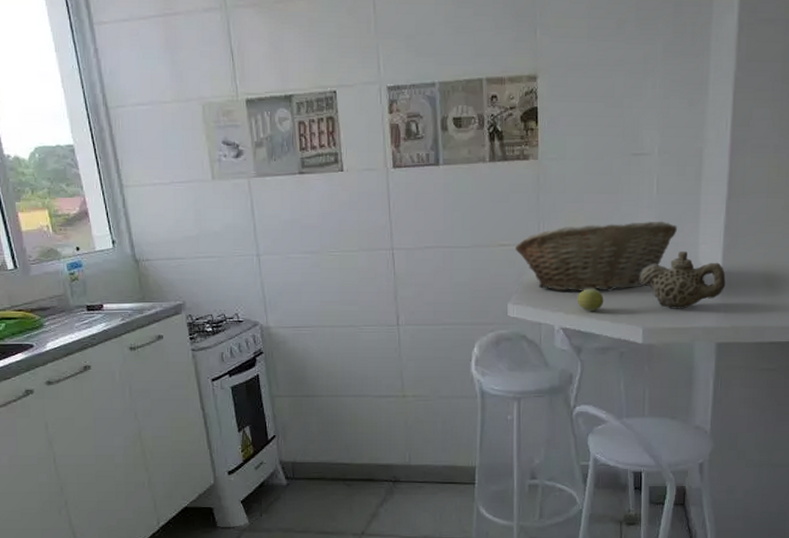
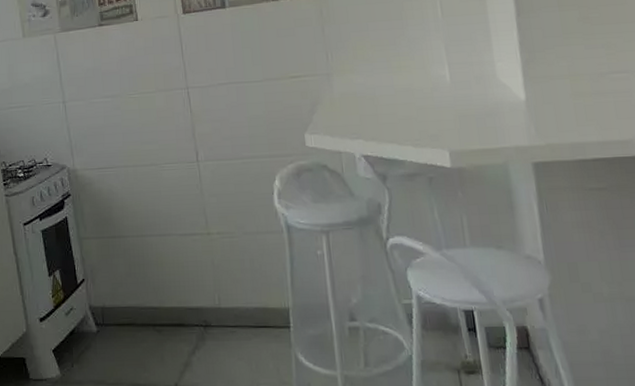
fruit basket: present [515,221,677,291] -> none [306,42,469,118]
fruit: present [577,288,604,311] -> none [375,113,404,137]
teapot: present [639,251,726,309] -> none [437,70,532,130]

